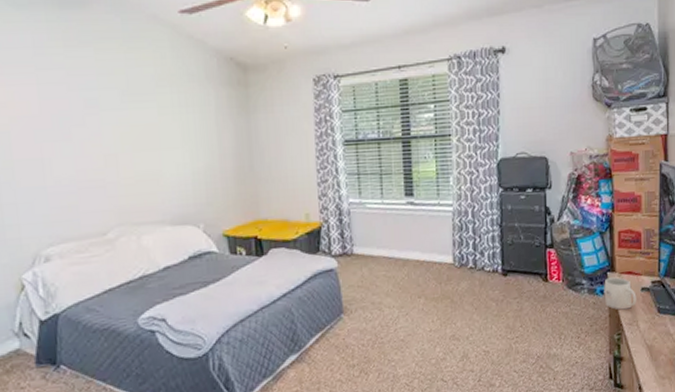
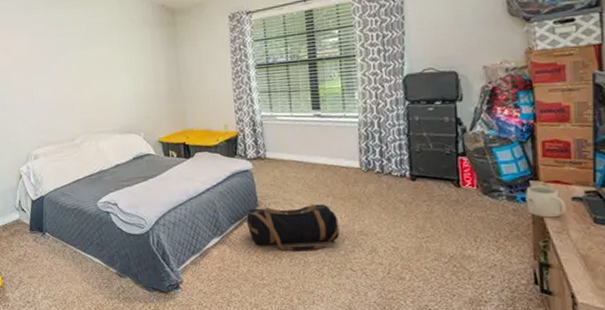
duffel bag: none [329,307,431,365] -> present [246,204,340,252]

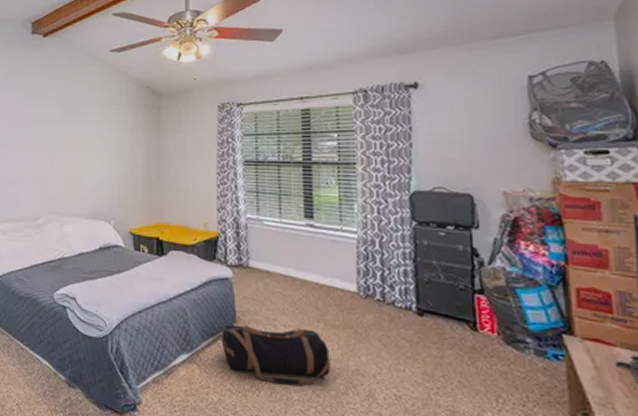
mug: present [525,185,566,218] -> none [558,341,611,386]

